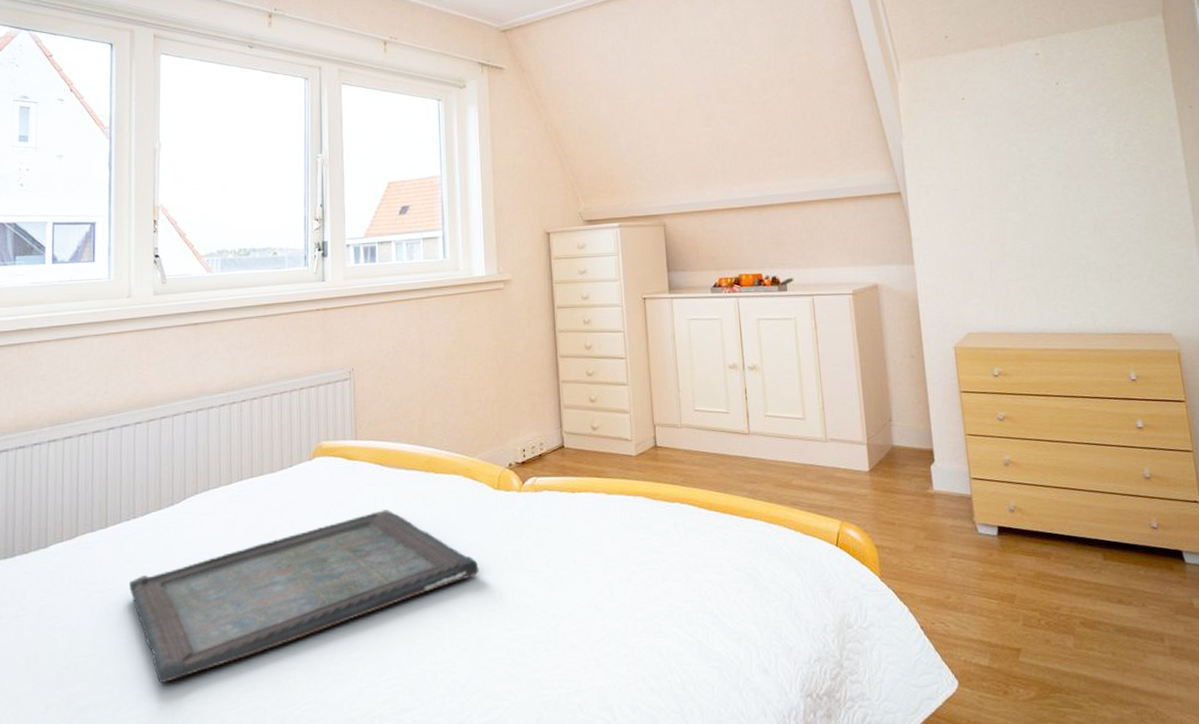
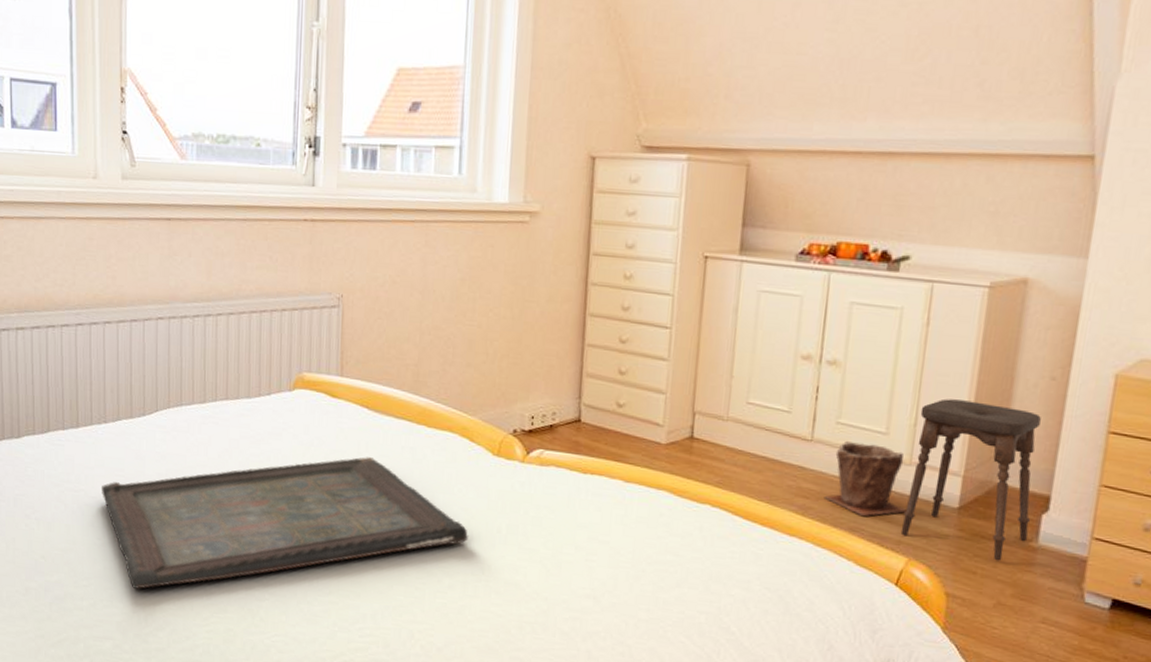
plant pot: none [767,429,832,490] -> present [824,440,907,516]
stool: none [825,382,925,511] -> present [900,398,1041,561]

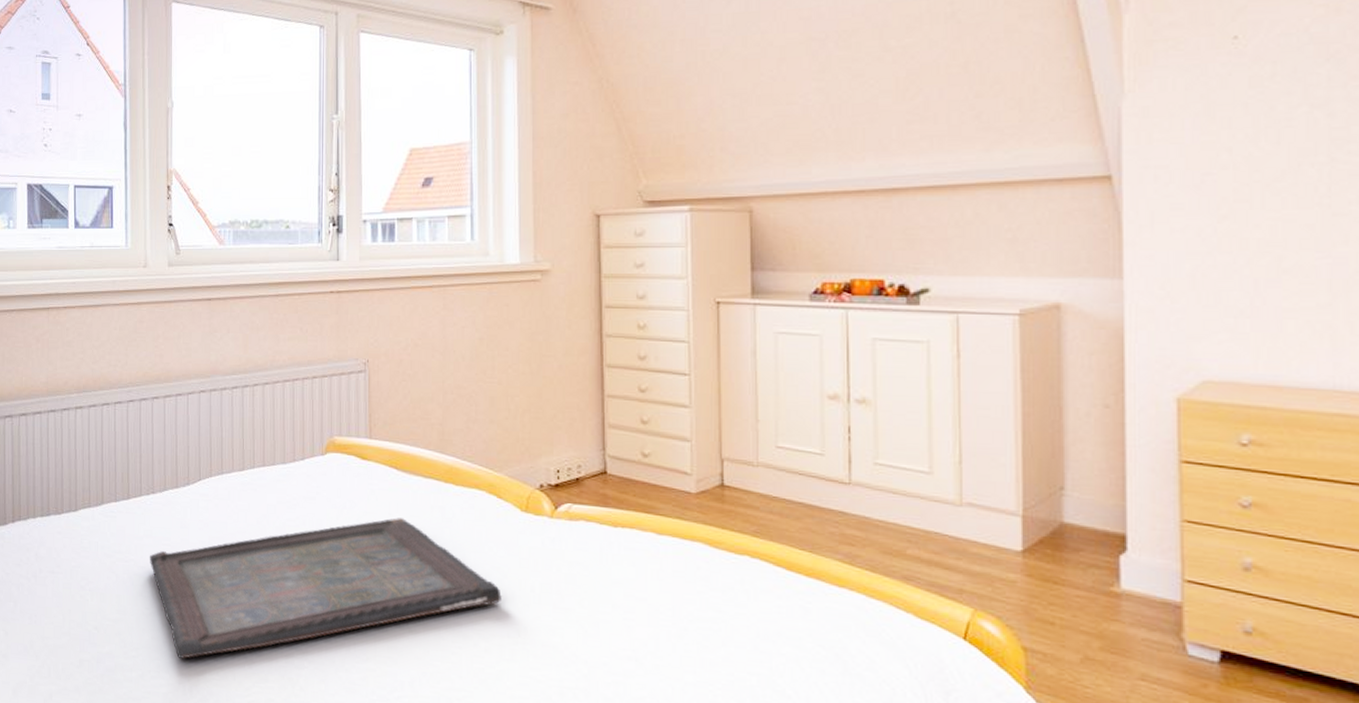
plant pot: present [824,440,907,516] -> none [870,482,964,563]
stool: present [900,398,1041,561] -> none [961,433,1108,610]

